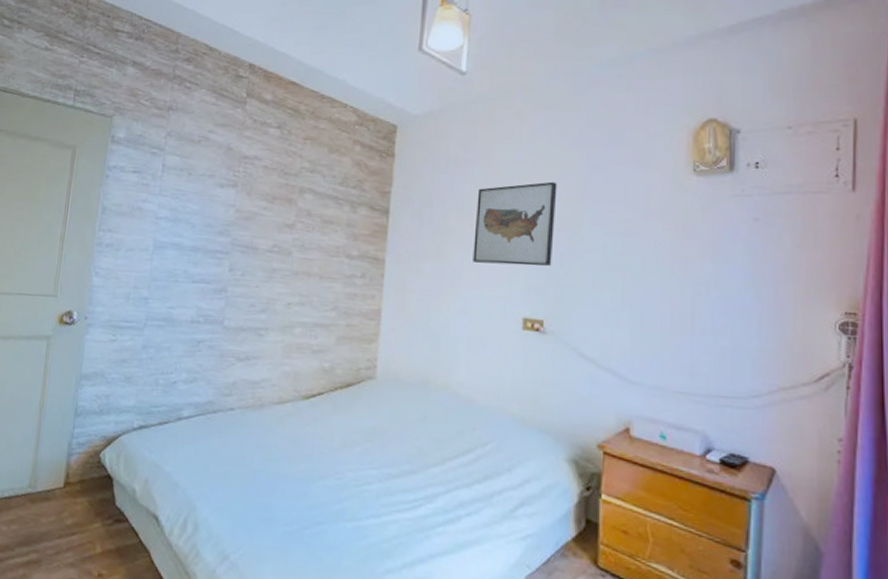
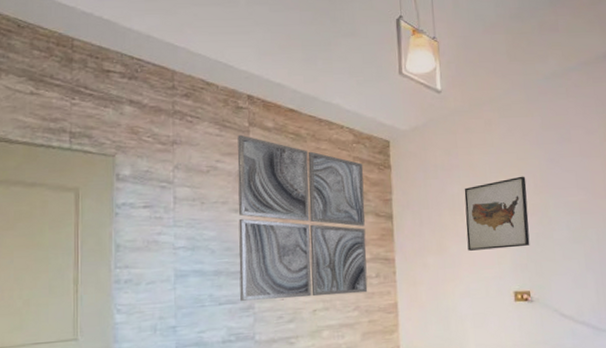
wall art: none [214,105,364,293] -> present [237,134,368,301]

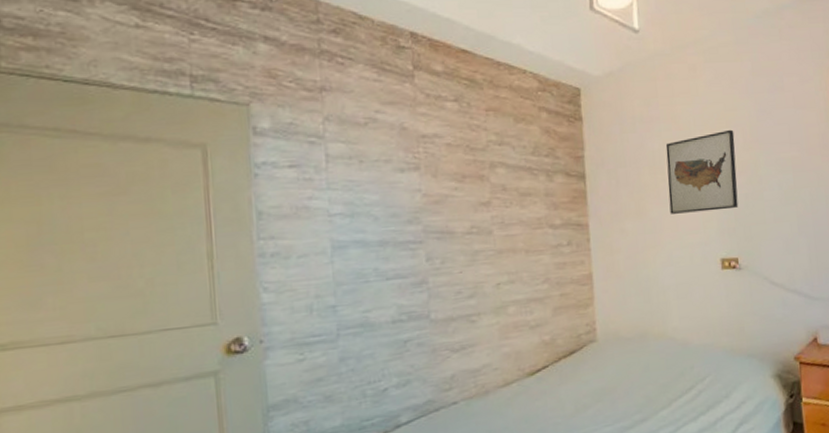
wall art: present [237,134,368,301] -> none [400,80,559,275]

